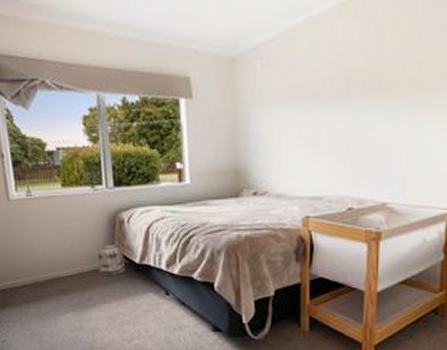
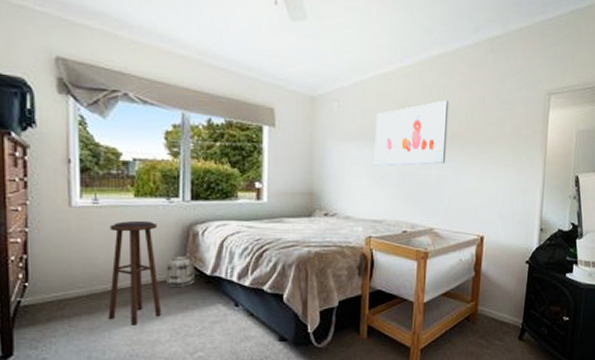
stool: none [44,210,98,313] -> present [108,220,162,326]
wall art: none [308,37,405,132] -> present [374,100,449,166]

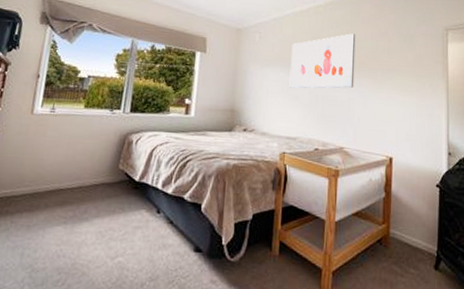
stool: present [108,220,162,326] -> none [45,128,99,226]
basket: present [165,249,194,287] -> none [98,155,126,191]

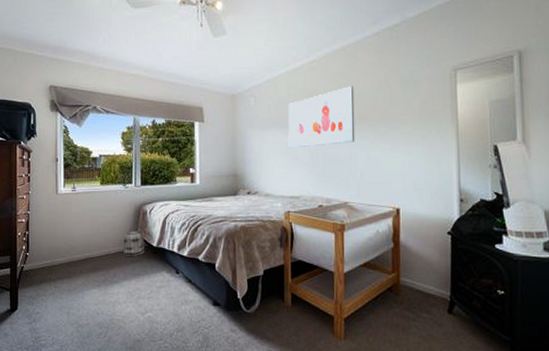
basket: none [98,155,126,191] -> present [122,225,144,256]

